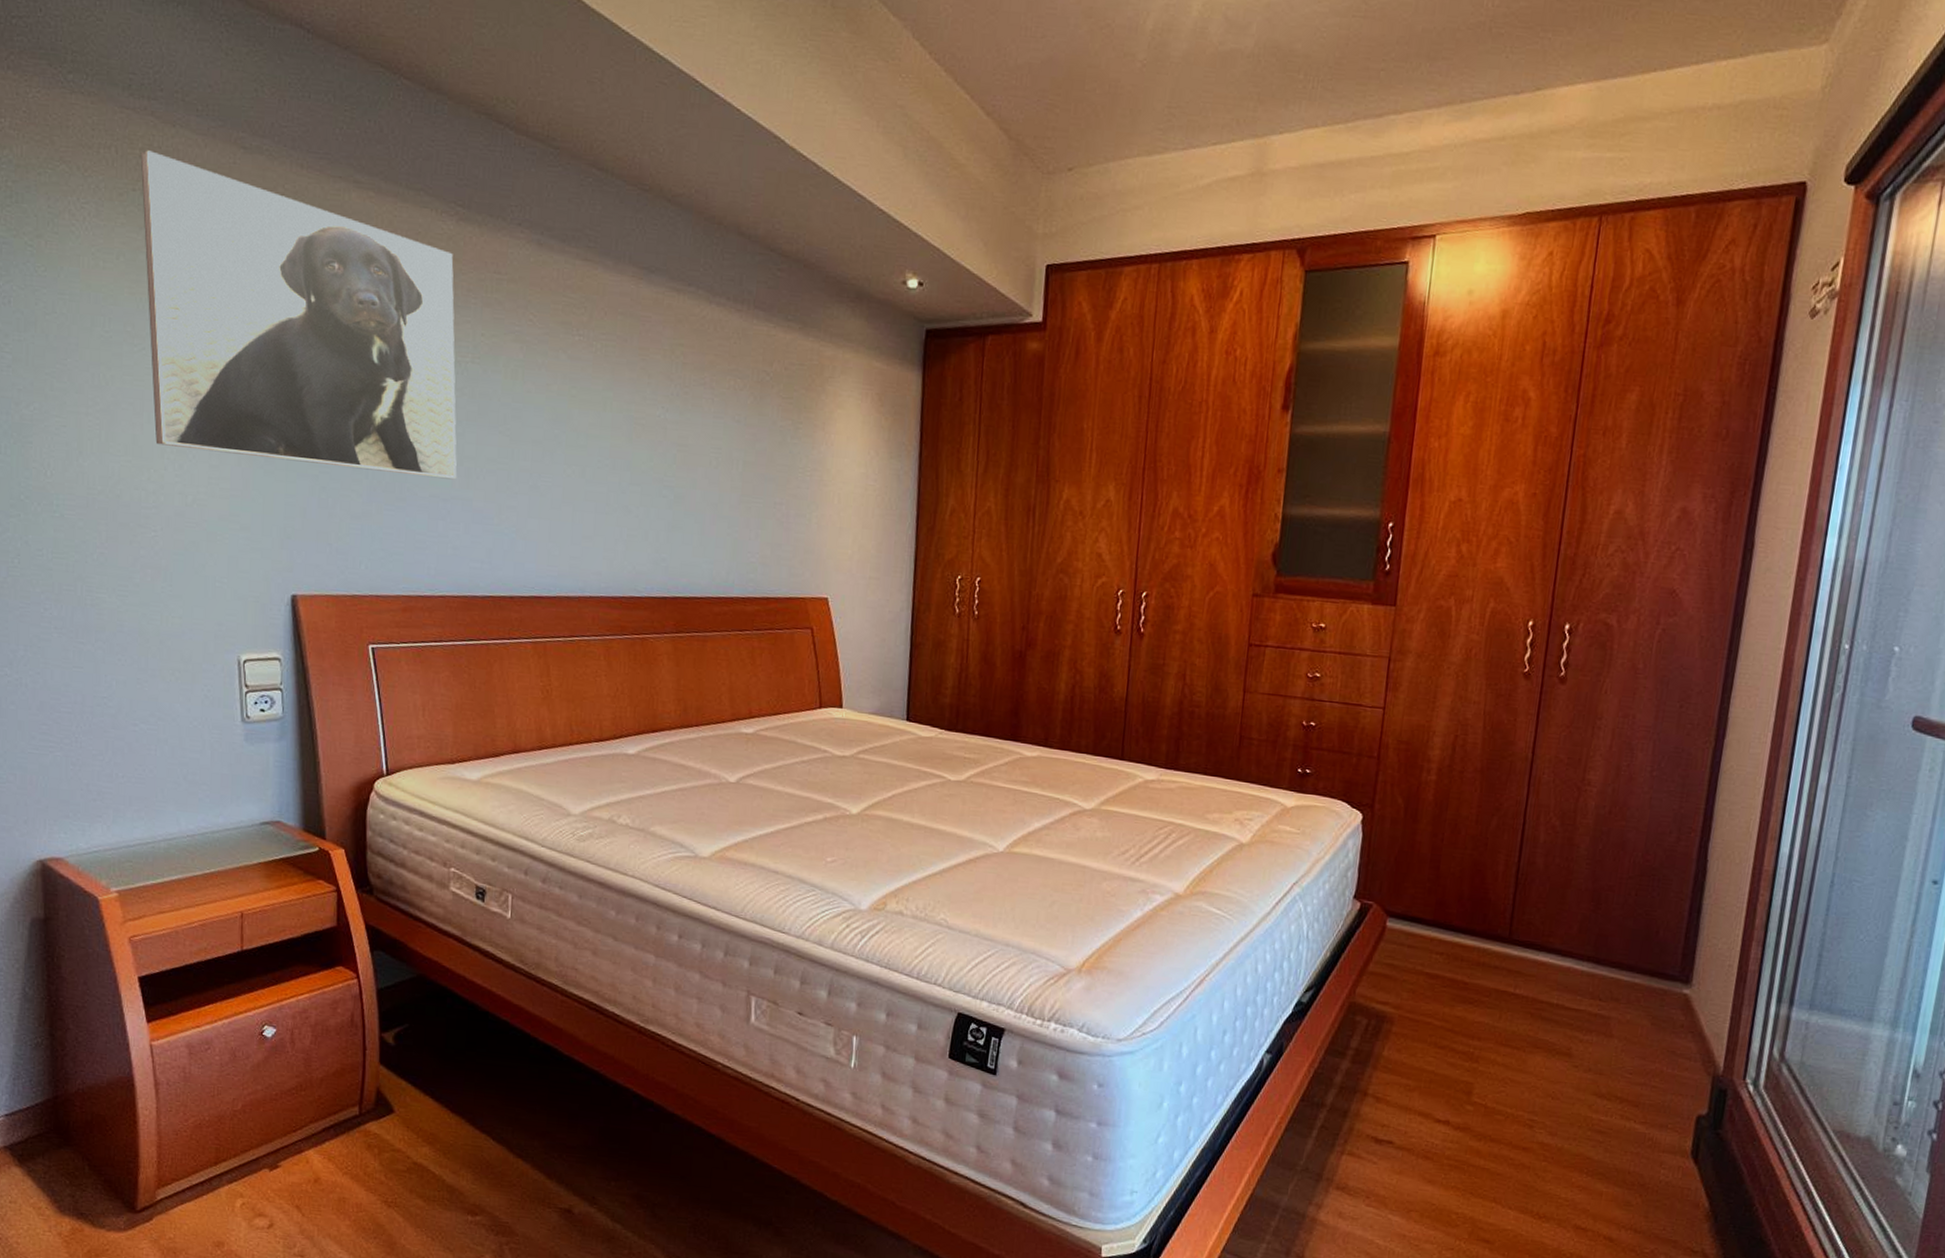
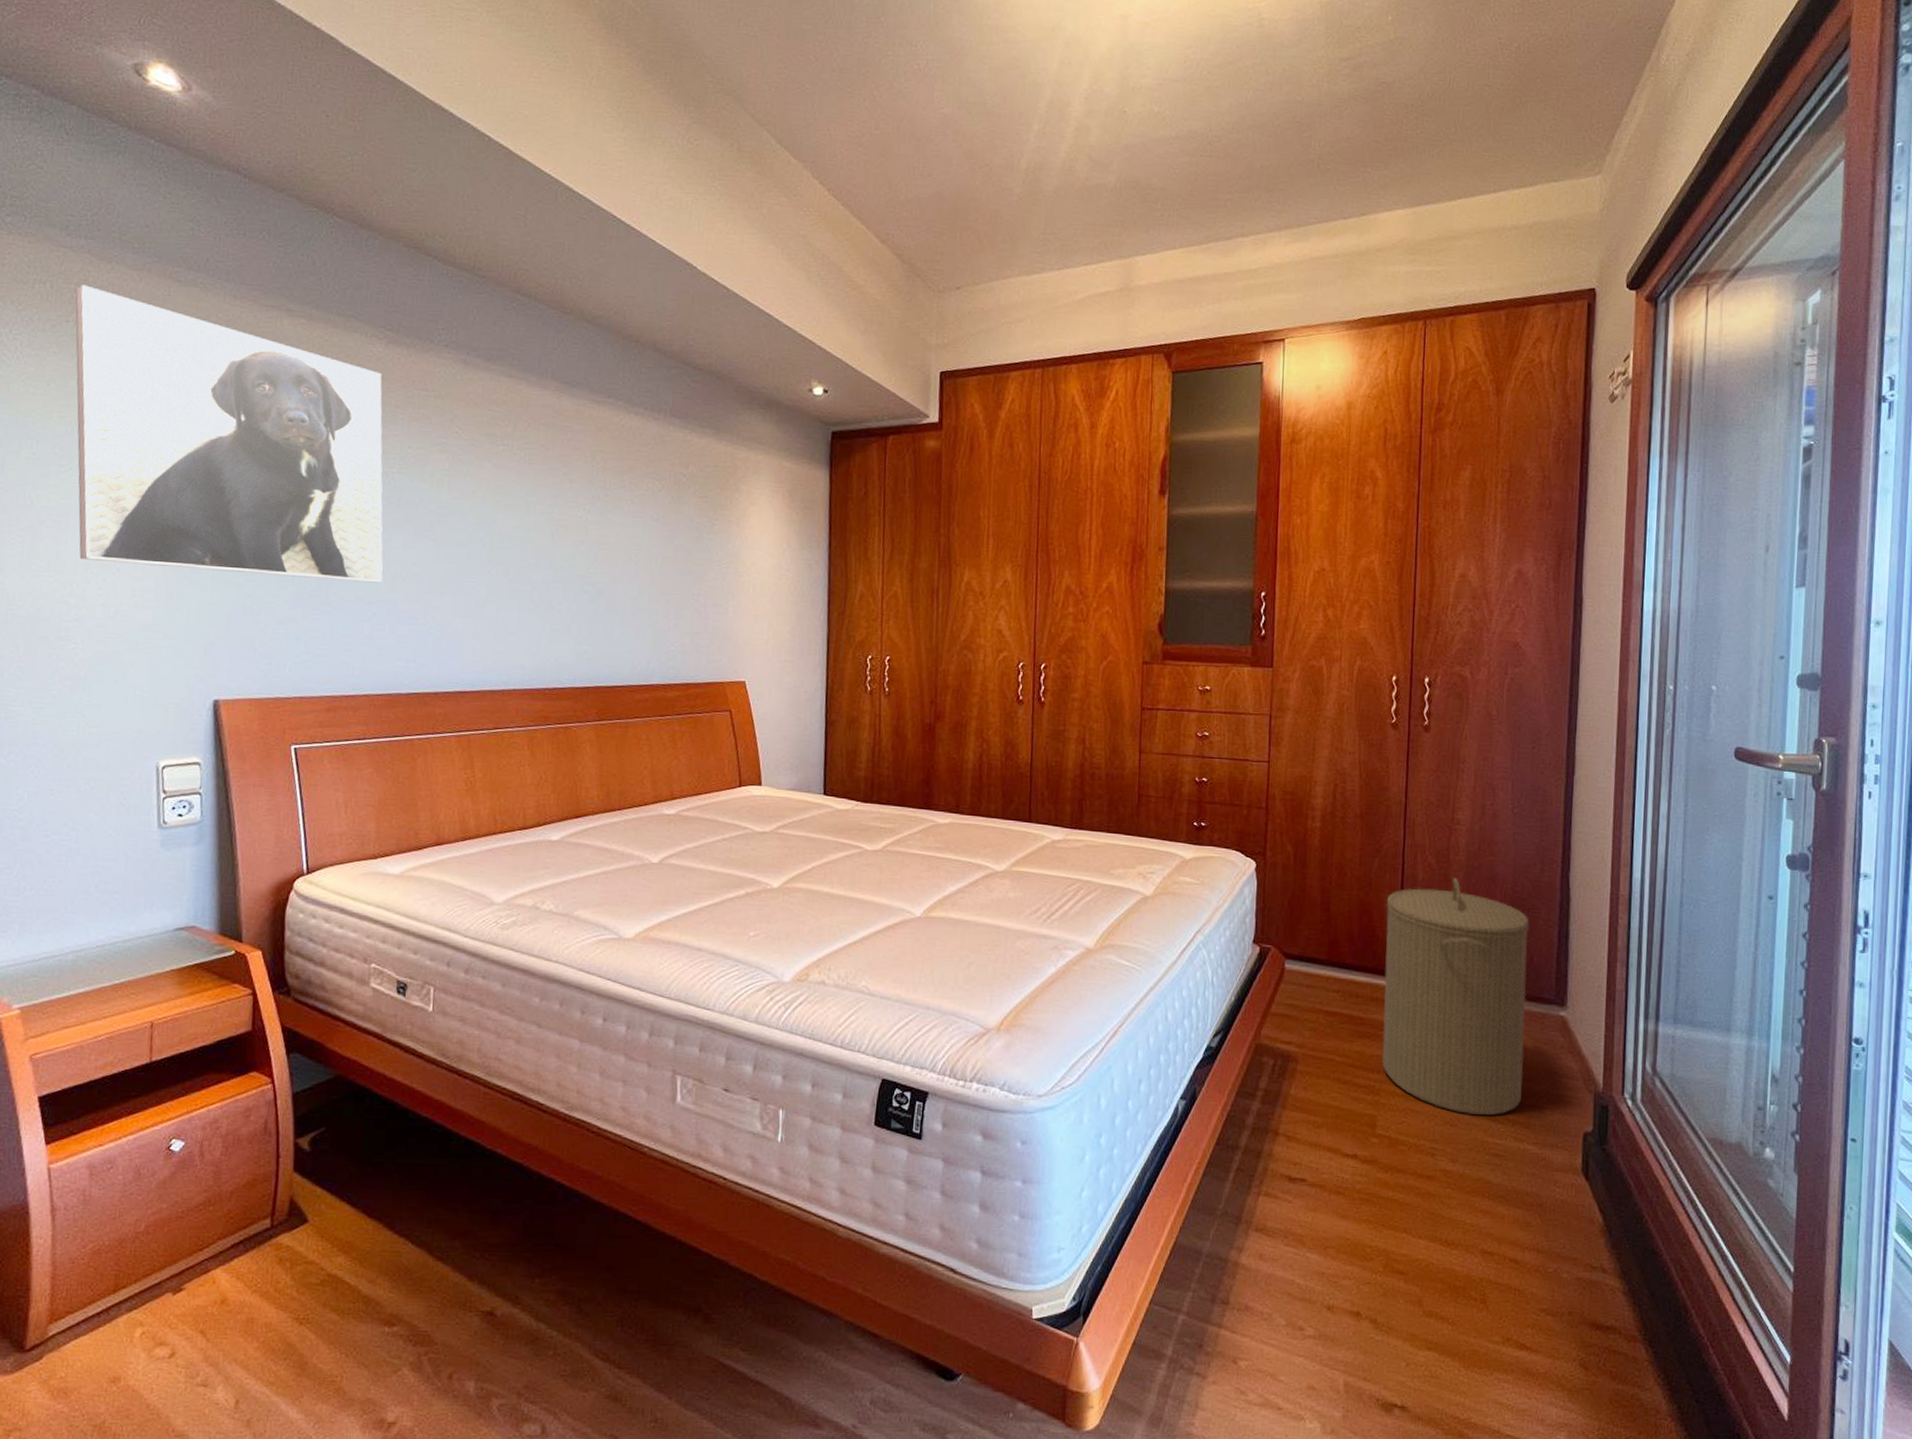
laundry hamper: none [1484,841,1659,1092] -> present [1382,877,1529,1116]

